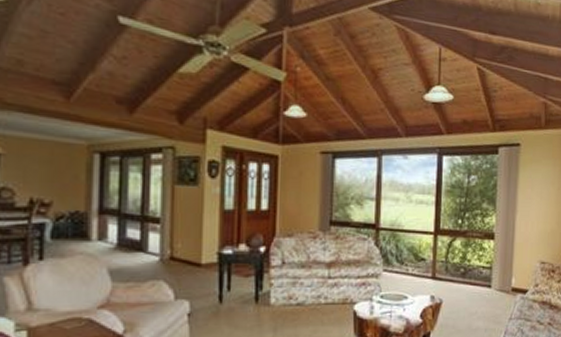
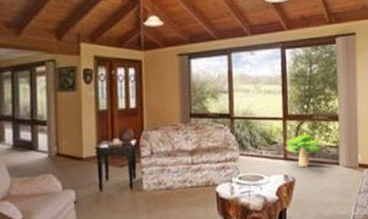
potted plant: none [433,251,475,288] -> present [284,133,323,167]

